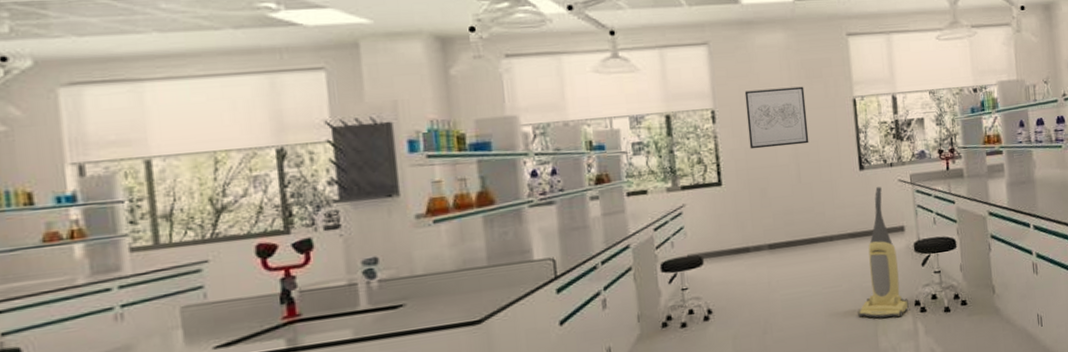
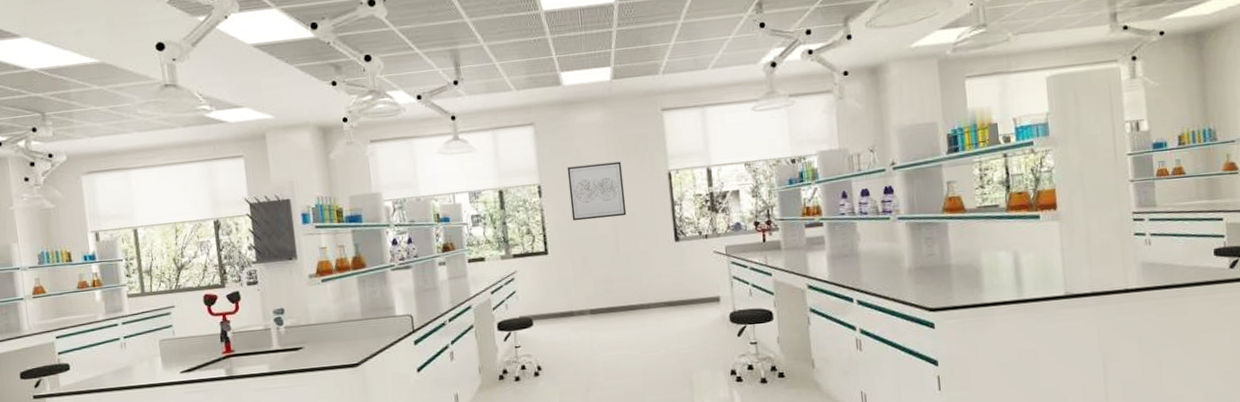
vacuum cleaner: present [858,187,909,319] -> none [674,258,725,385]

